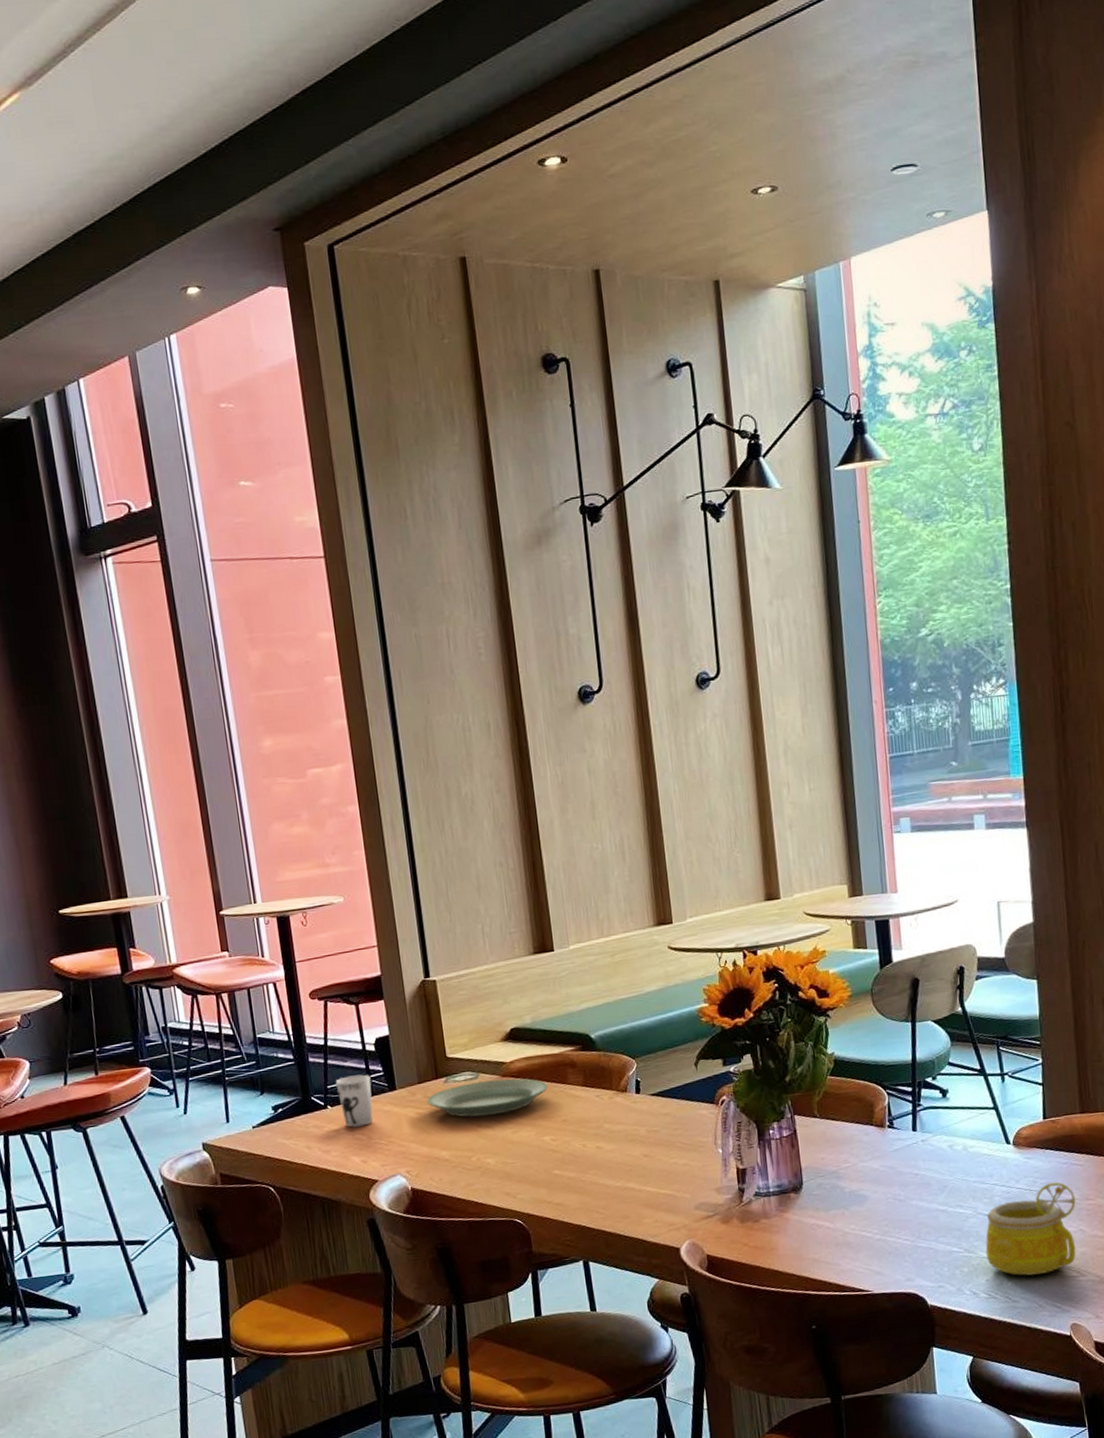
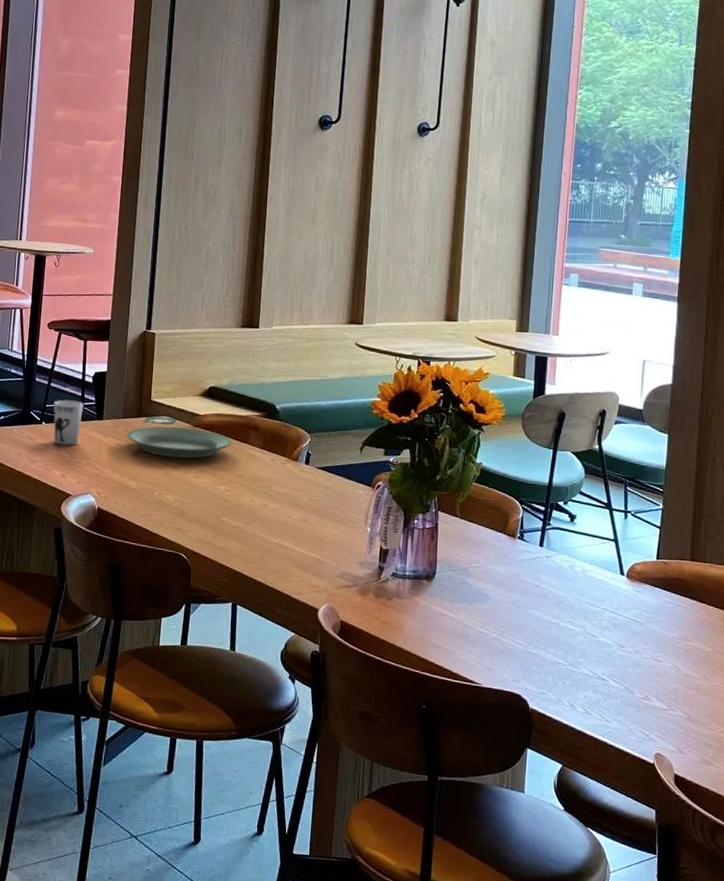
mug: present [985,1182,1076,1276] -> none [588,618,676,701]

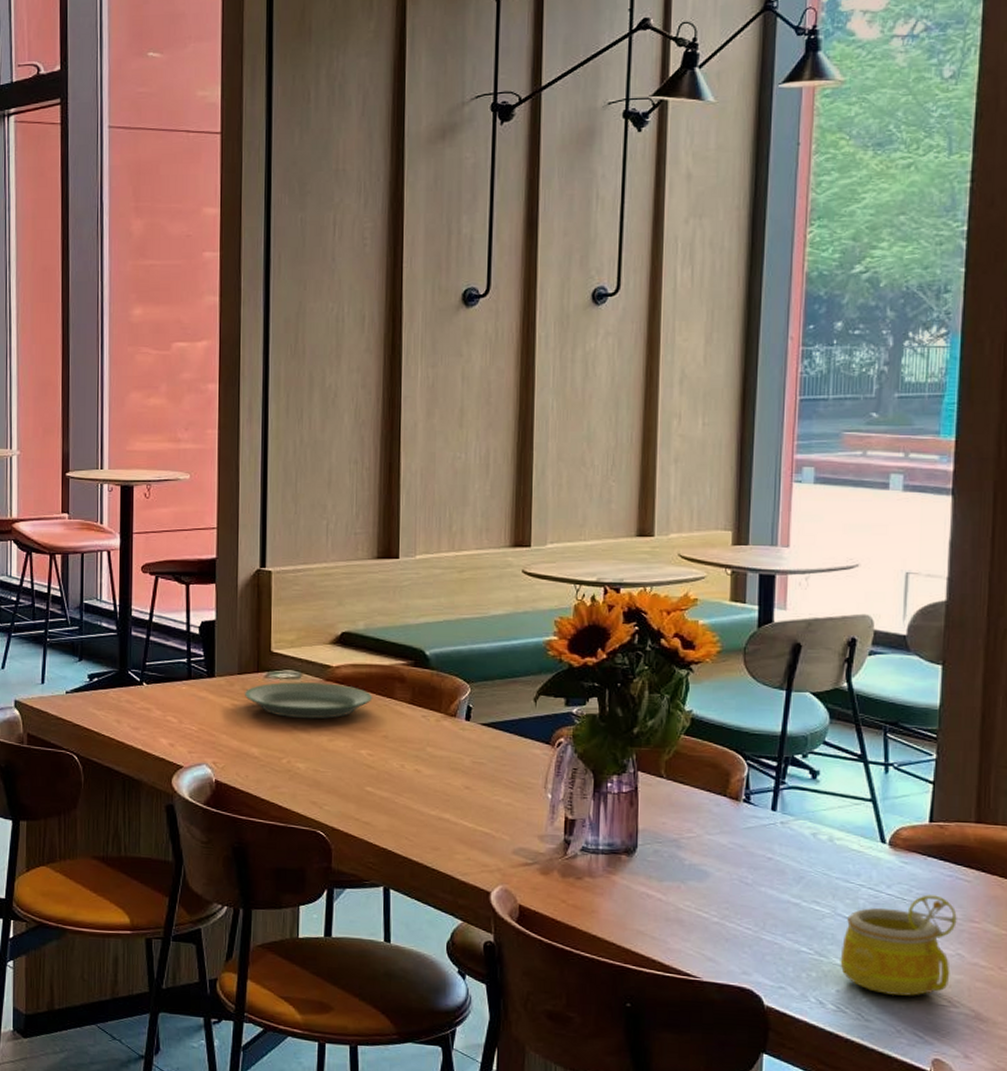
cup: present [53,400,84,446] -> none [154,655,191,709]
mug: none [588,618,676,701] -> present [840,895,957,996]

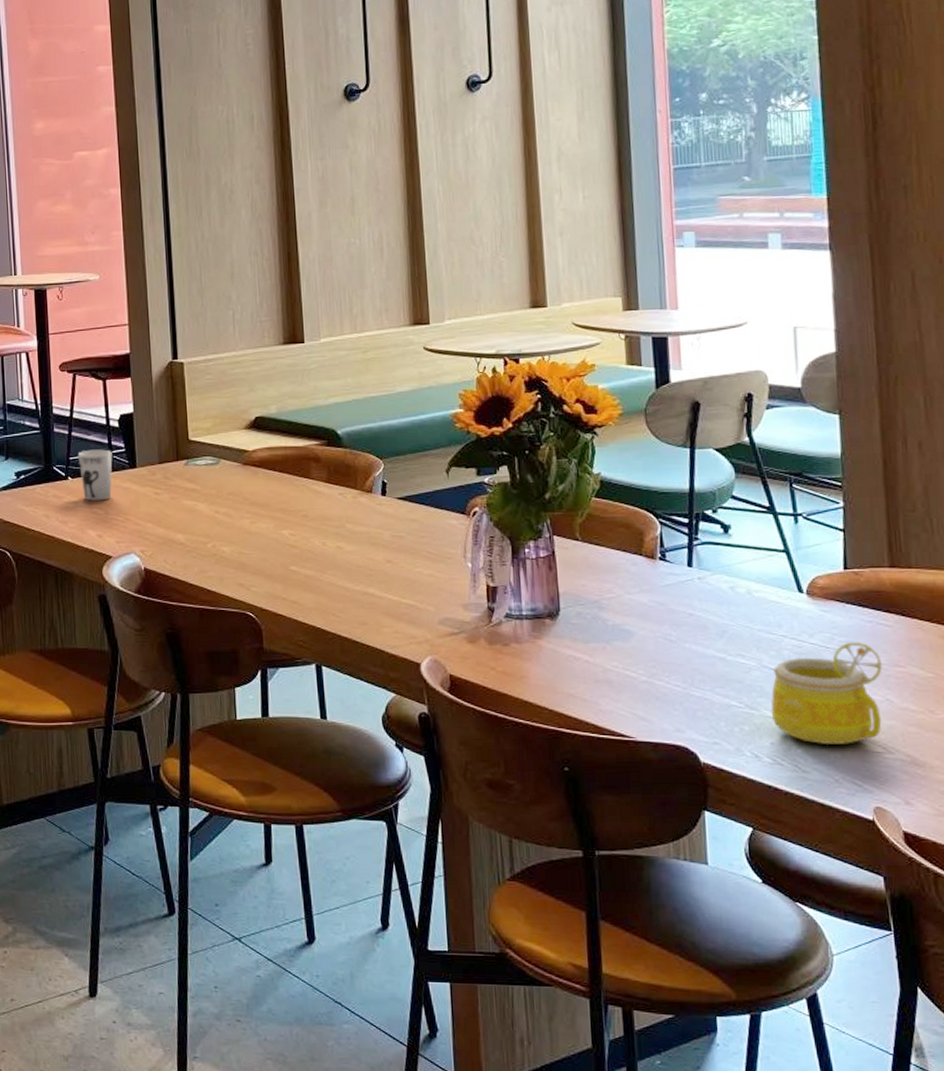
cup: none [154,655,191,709] -> present [77,449,113,501]
plate: present [244,681,373,719] -> none [165,466,290,503]

